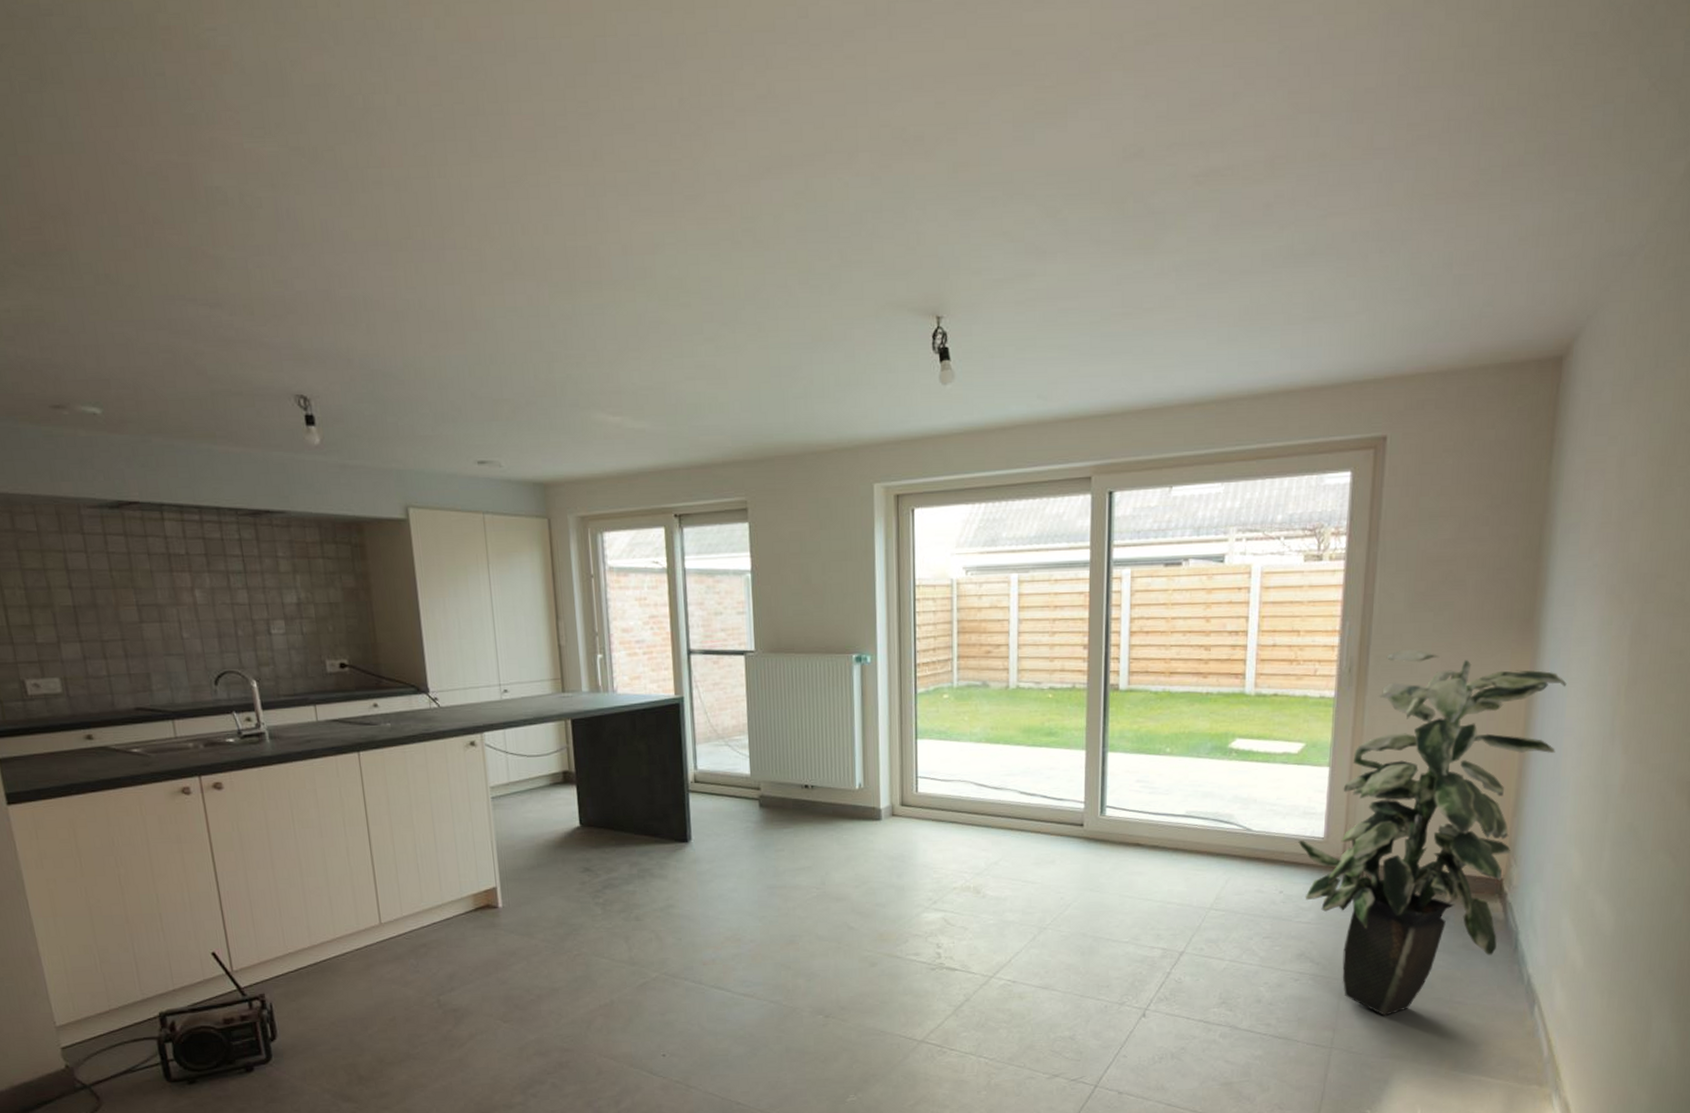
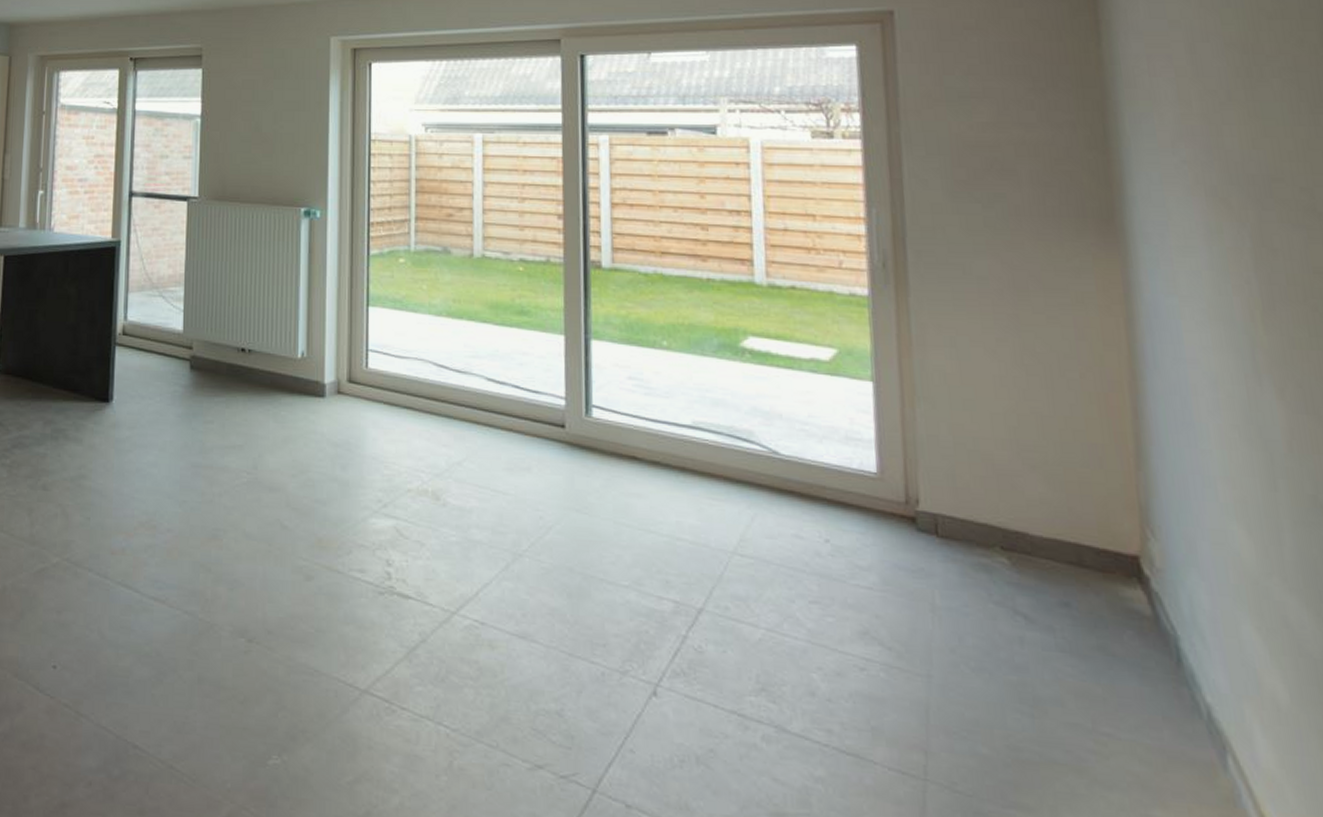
indoor plant: present [1298,650,1567,1016] -> none [843,246,1180,741]

